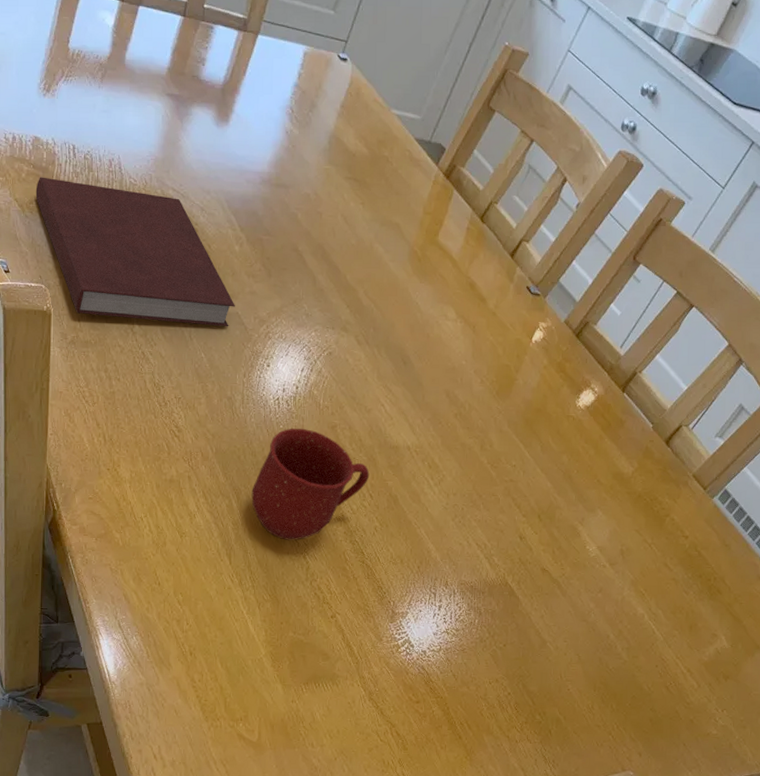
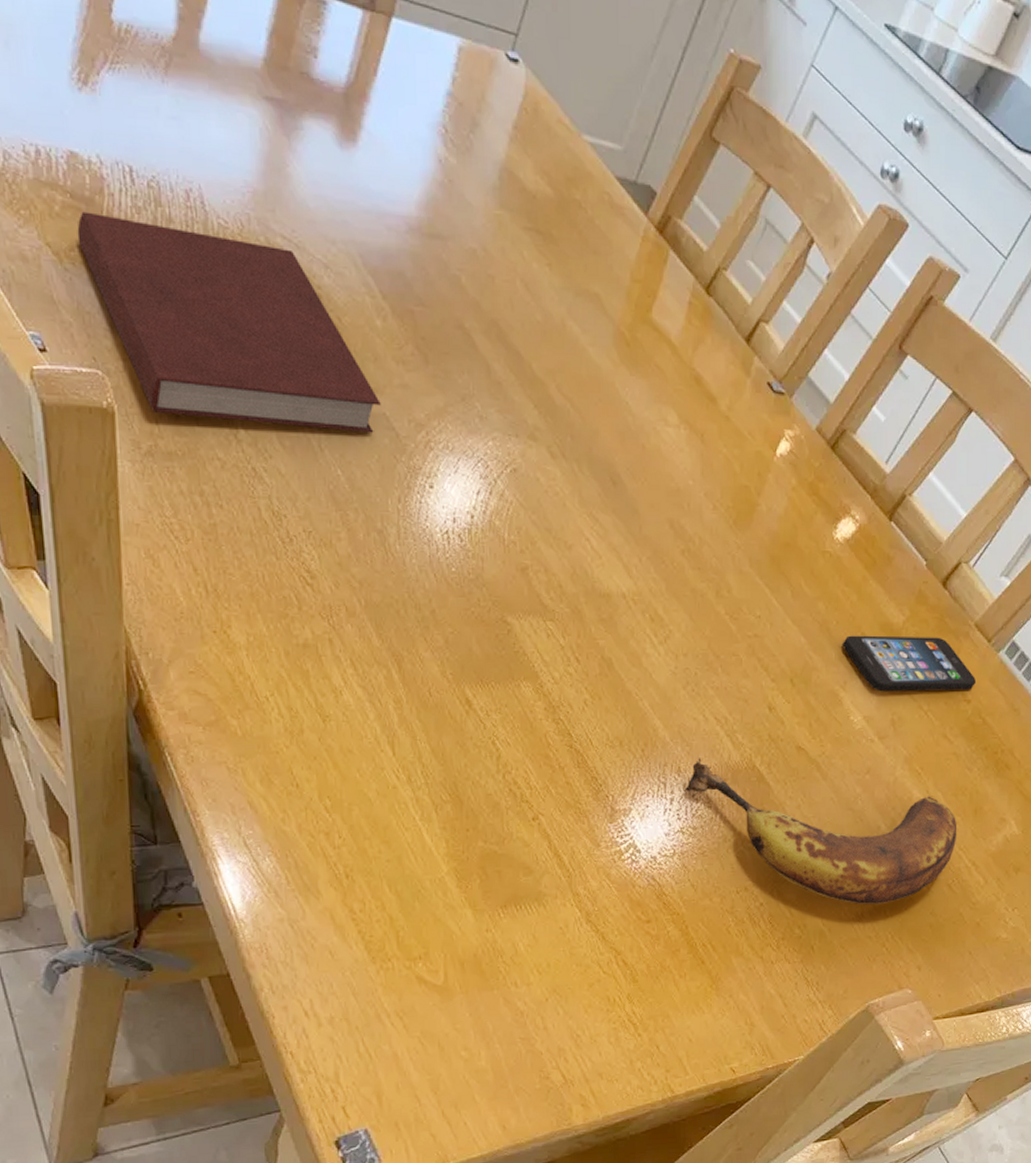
mug: present [251,428,370,540] -> none [417,571,575,721]
banana: none [451,575,675,700] -> present [685,758,957,905]
smartphone: none [582,482,693,528] -> present [843,635,976,692]

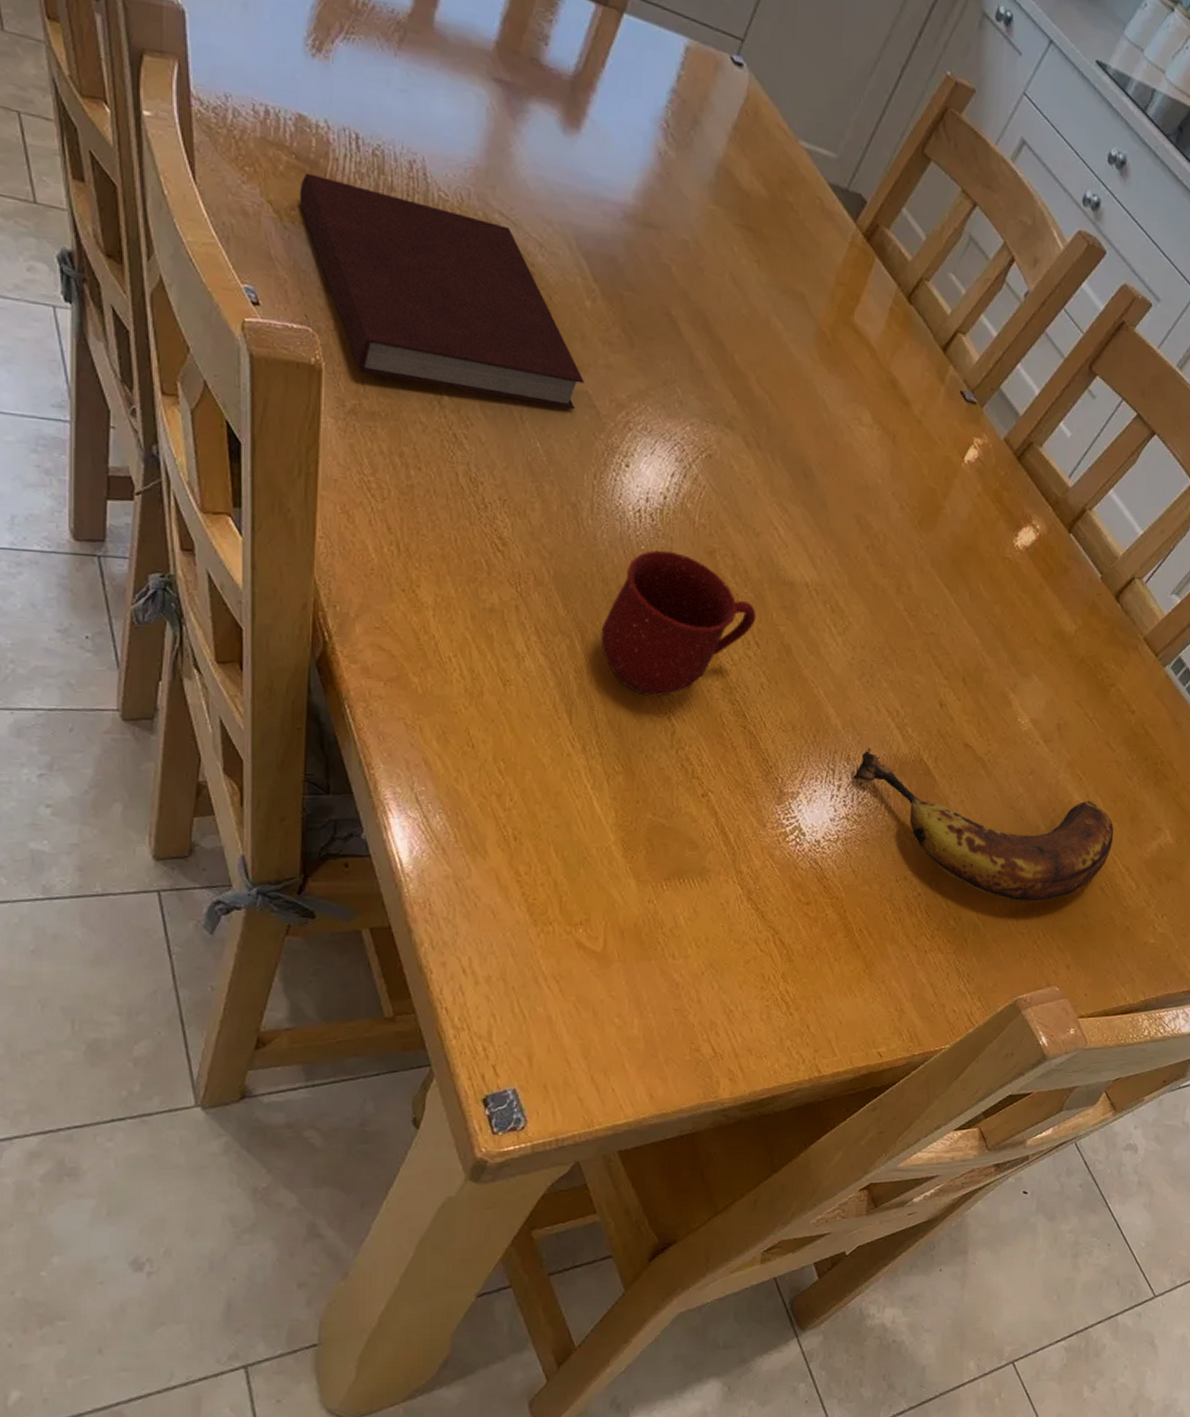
mug: none [417,571,575,721] -> present [601,549,757,696]
smartphone: present [843,635,976,692] -> none [1015,640,1141,701]

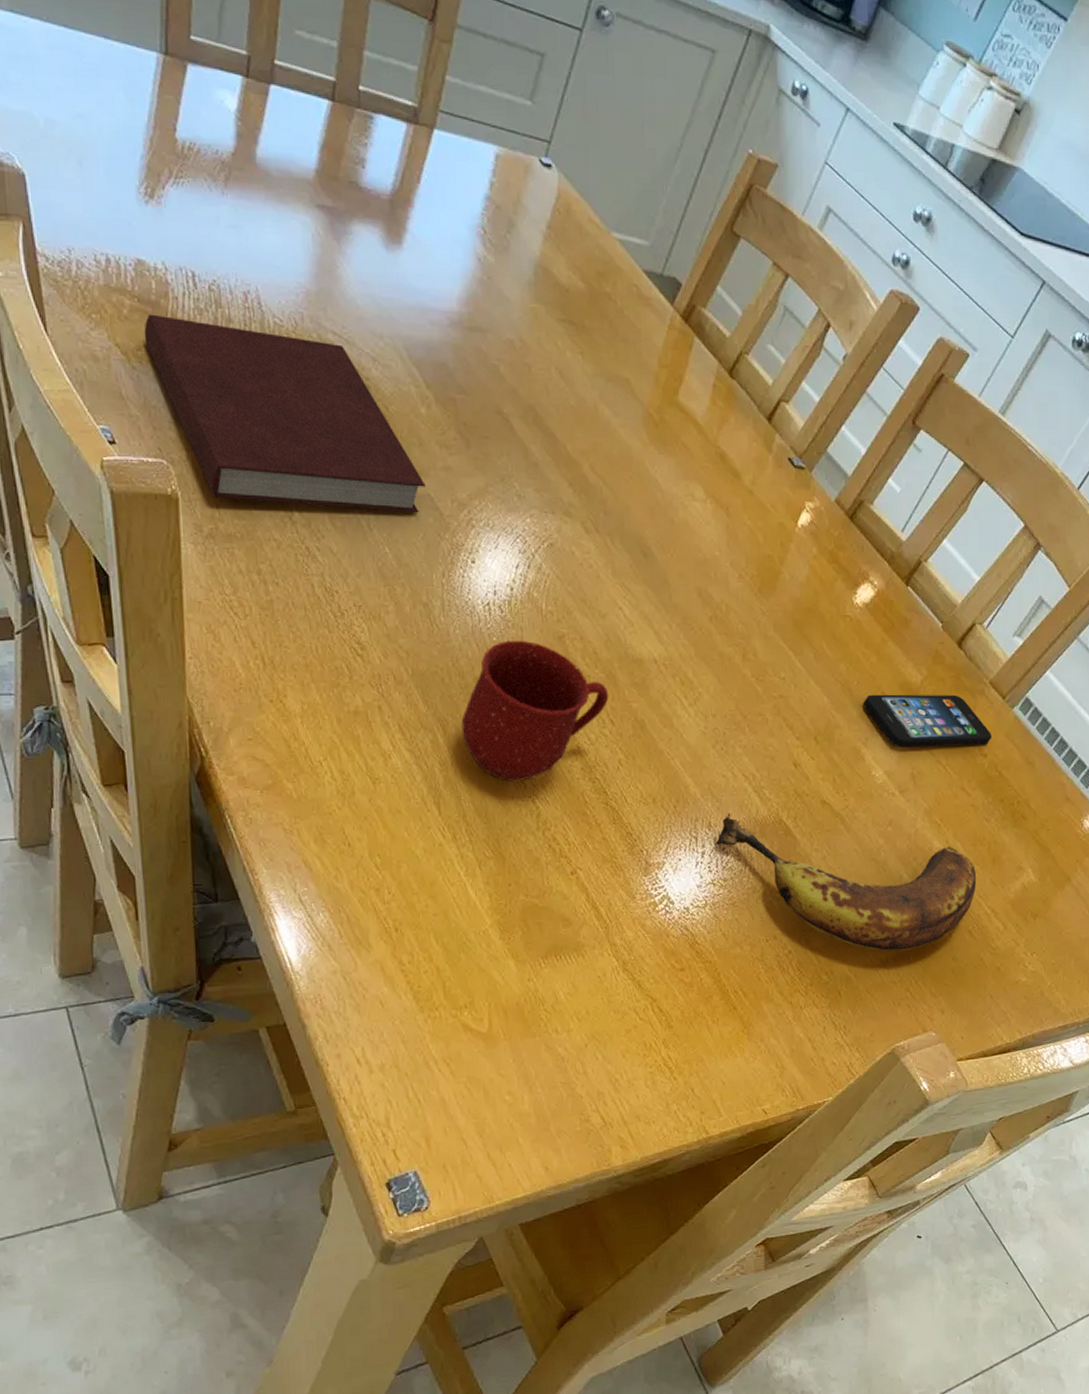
smartphone: none [1015,640,1141,701] -> present [864,694,991,748]

